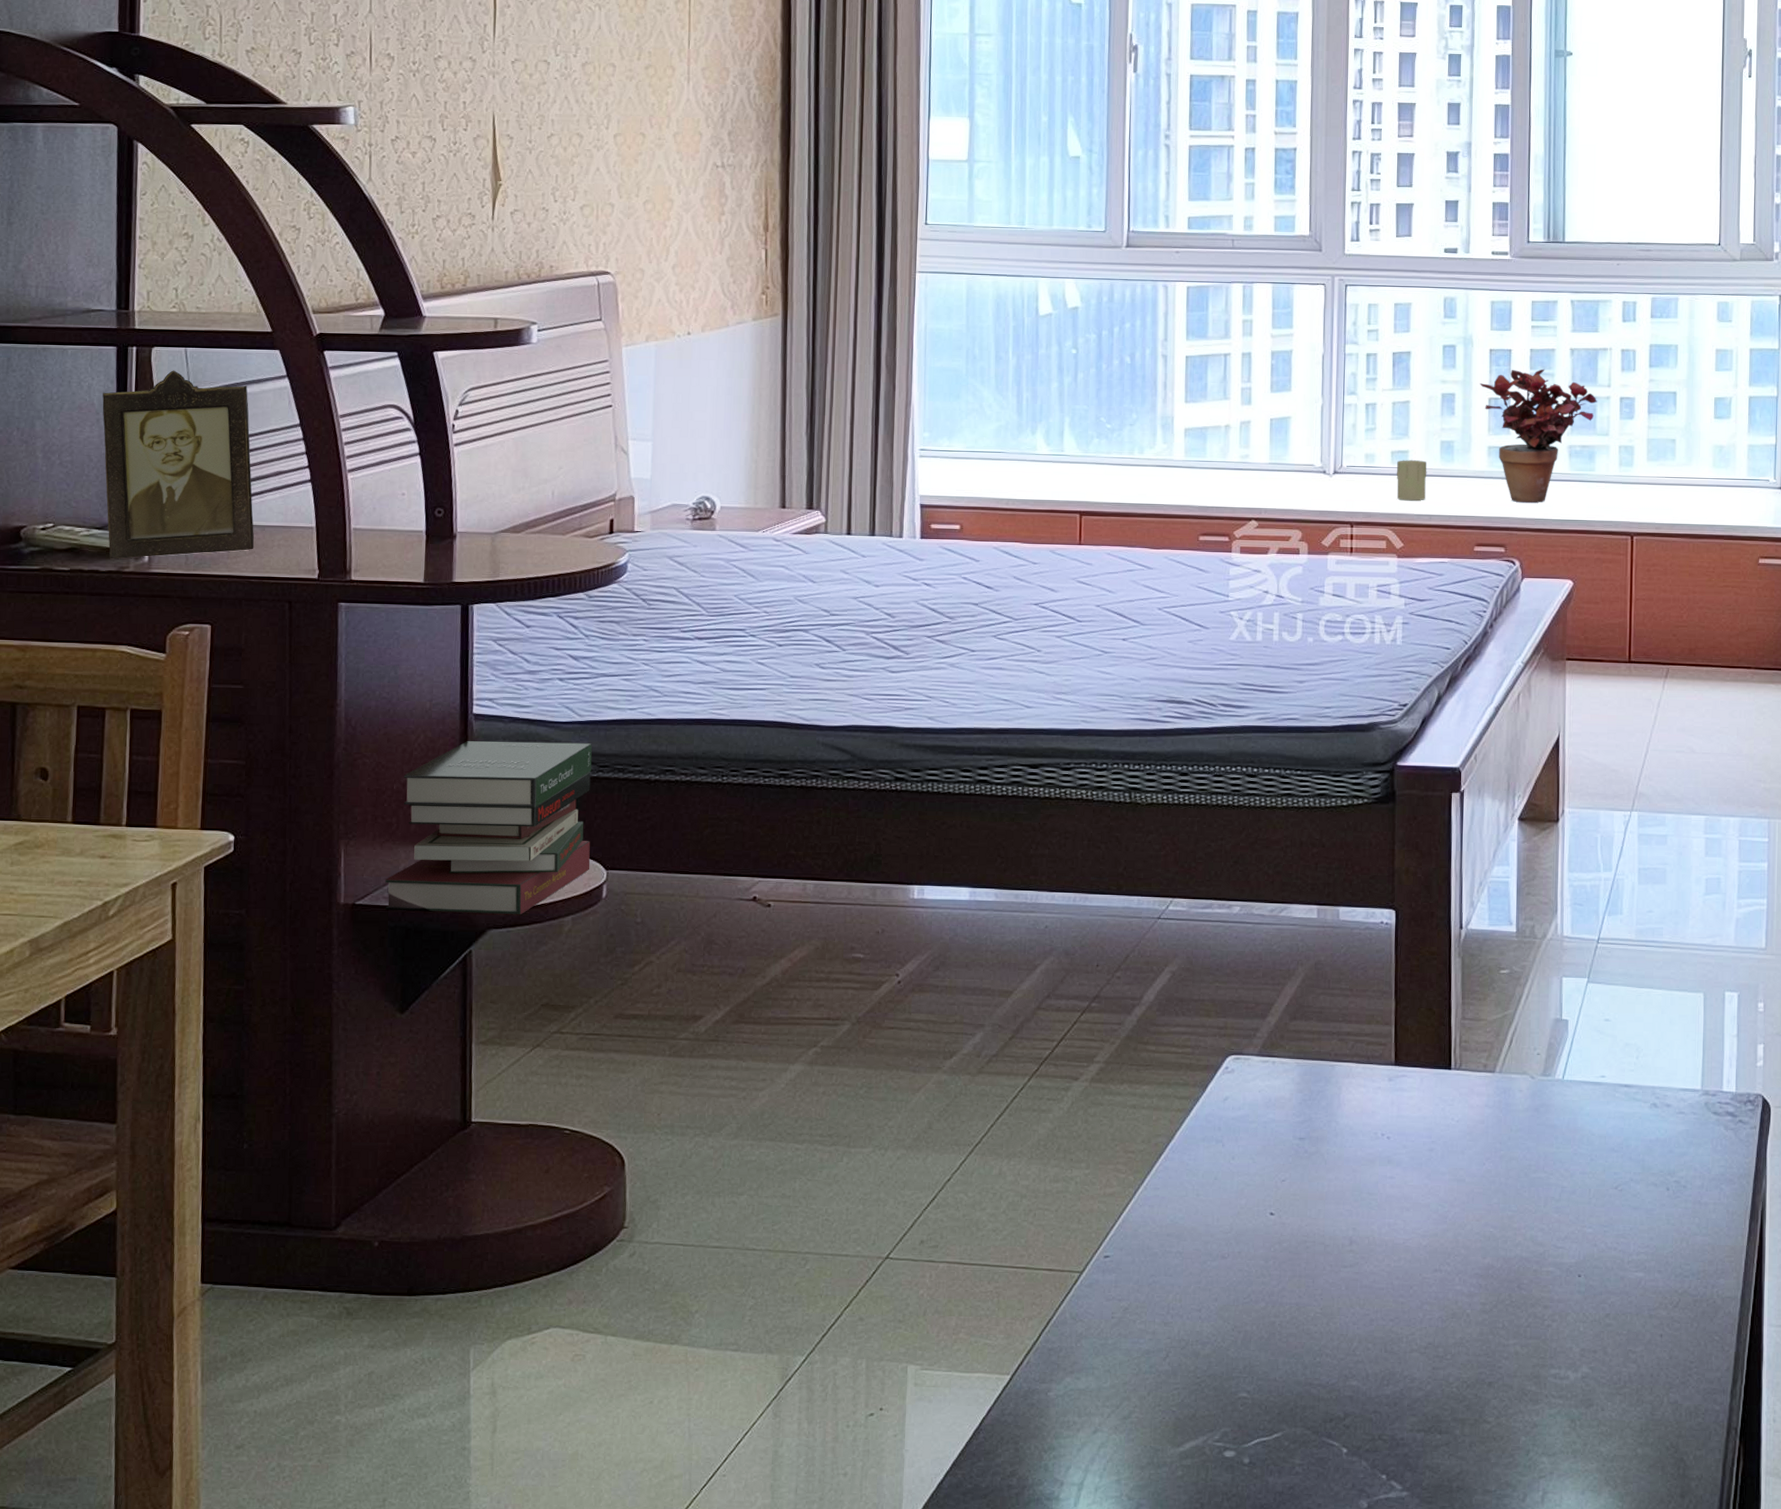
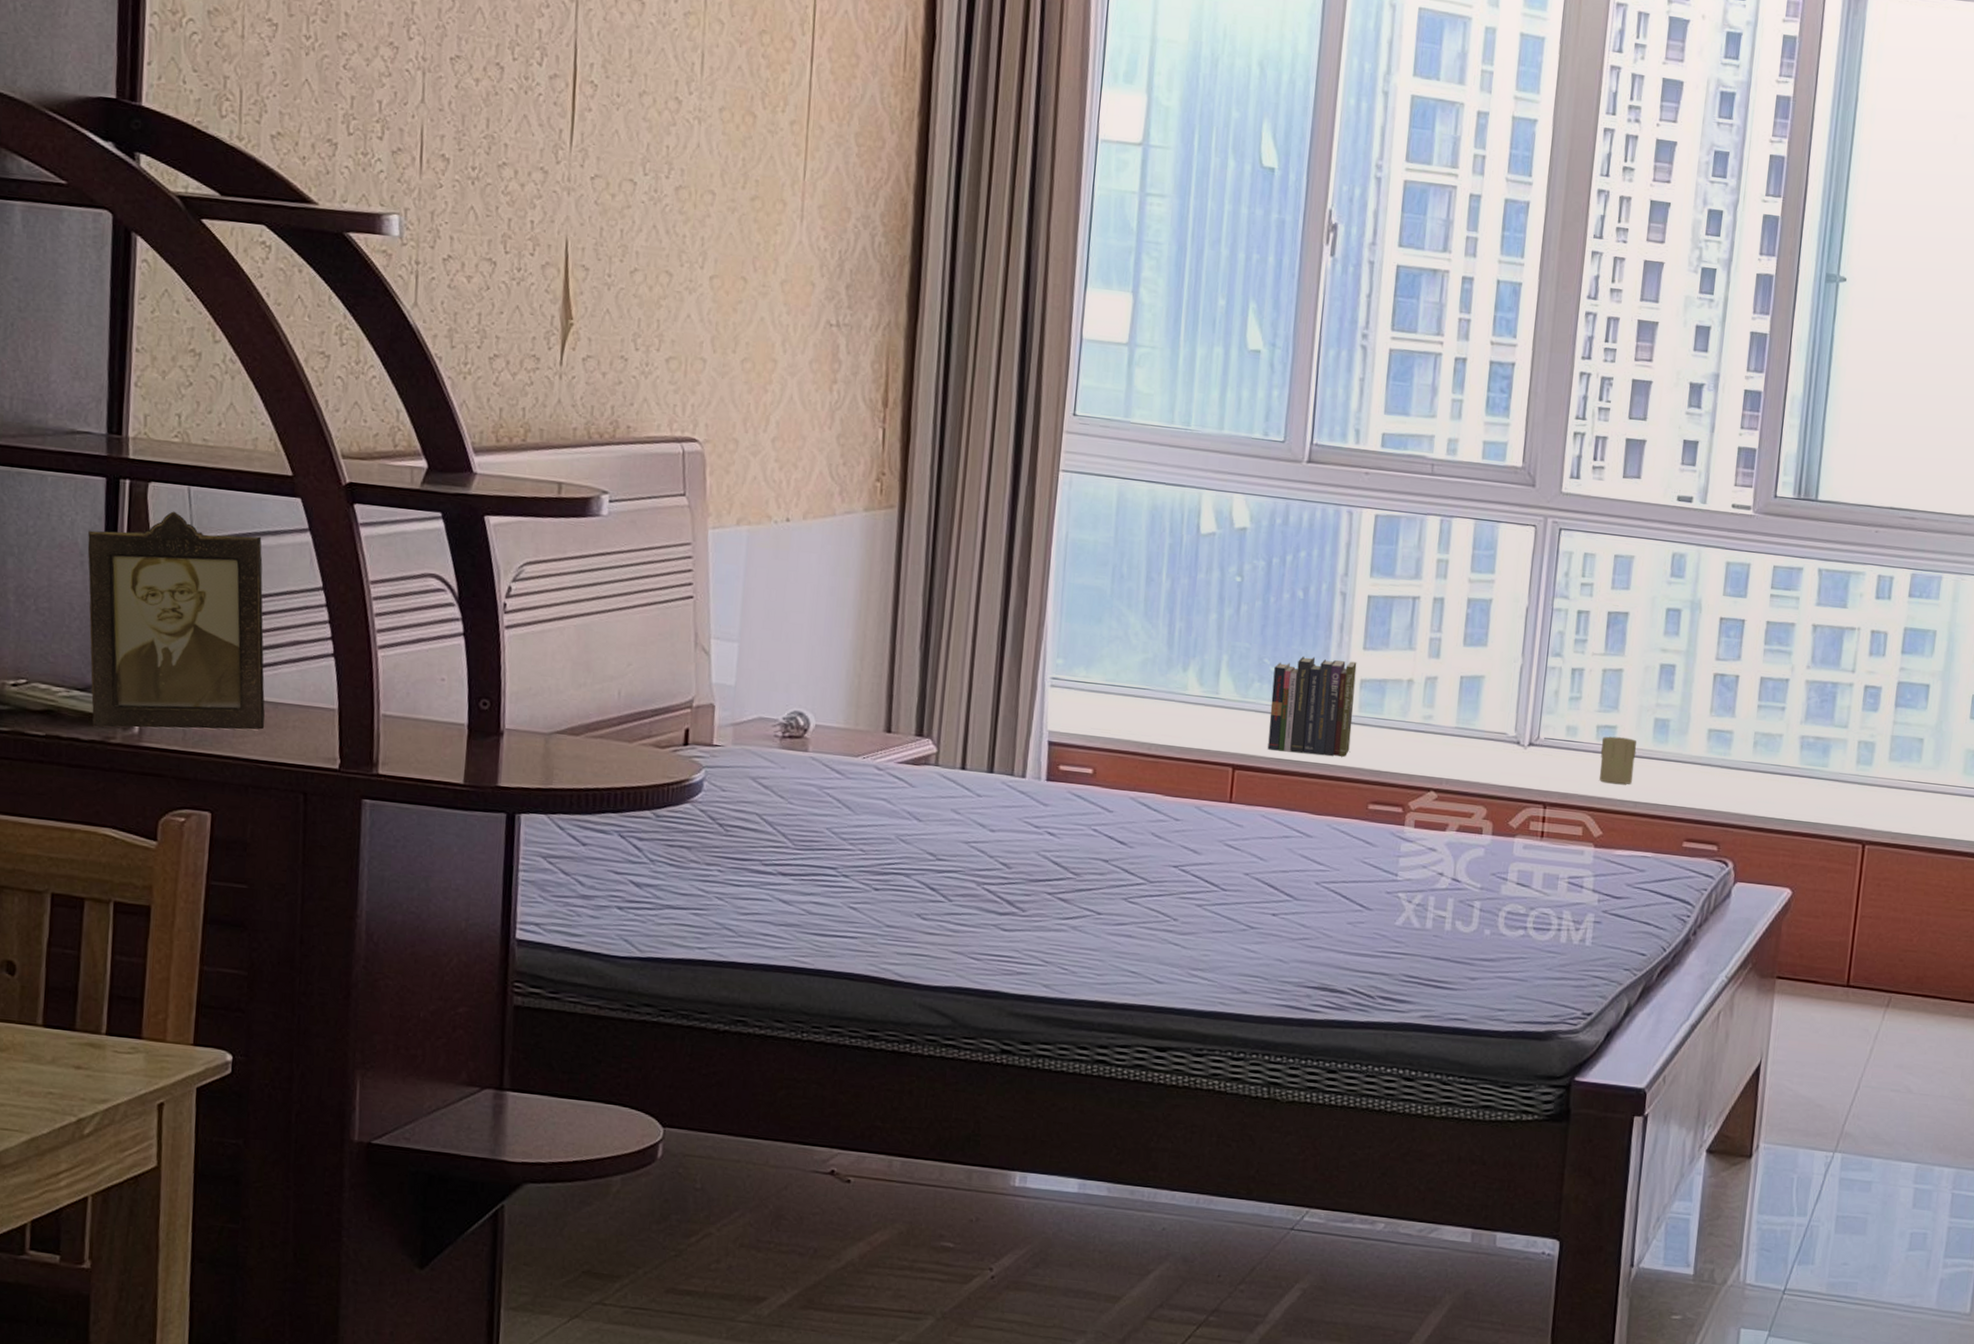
books: present [385,741,592,915] -> none [406,969,653,1170]
books: none [1108,412,1181,497] -> present [1267,655,1357,757]
potted plant: present [1479,369,1597,503] -> none [1704,643,1838,798]

